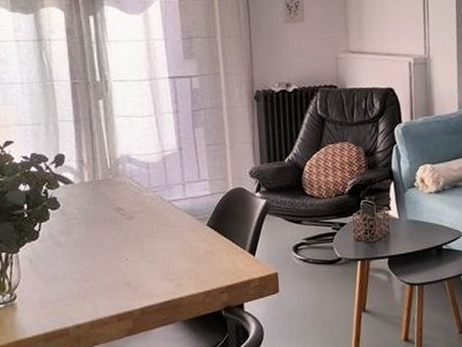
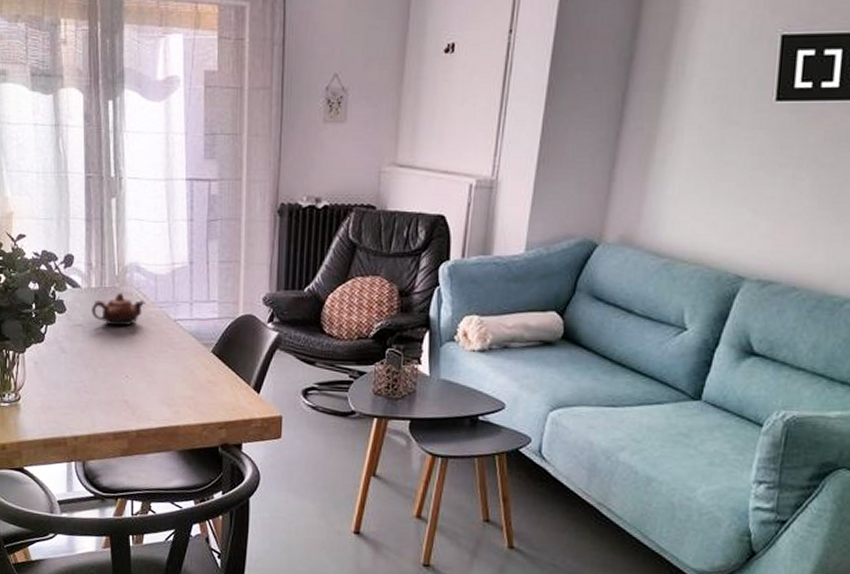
teapot: none [86,183,139,215] -> present [92,293,145,326]

